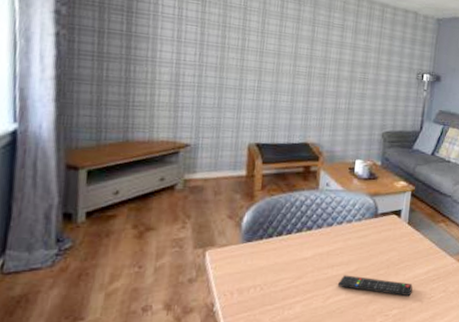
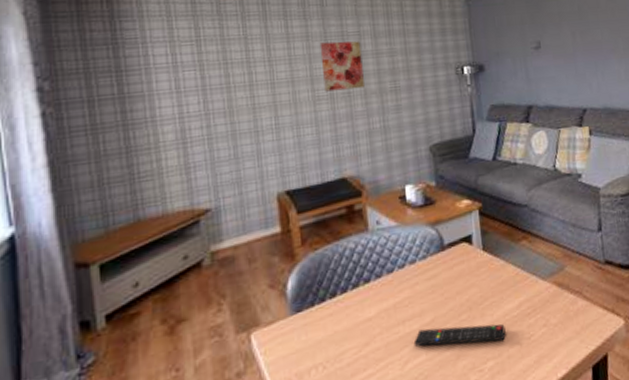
wall art: none [304,27,343,73] -> present [319,41,364,92]

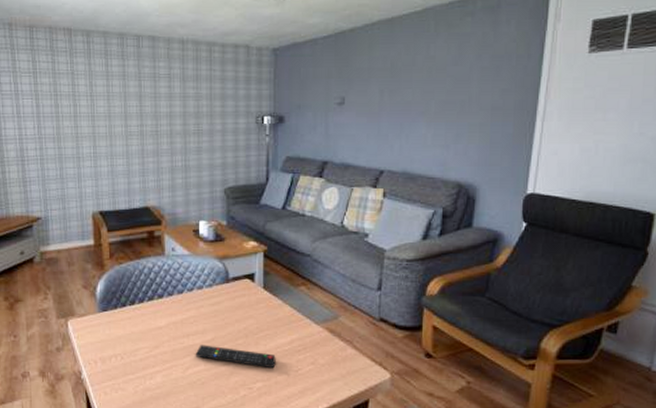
wall art: present [319,41,364,92] -> none [134,82,171,128]

